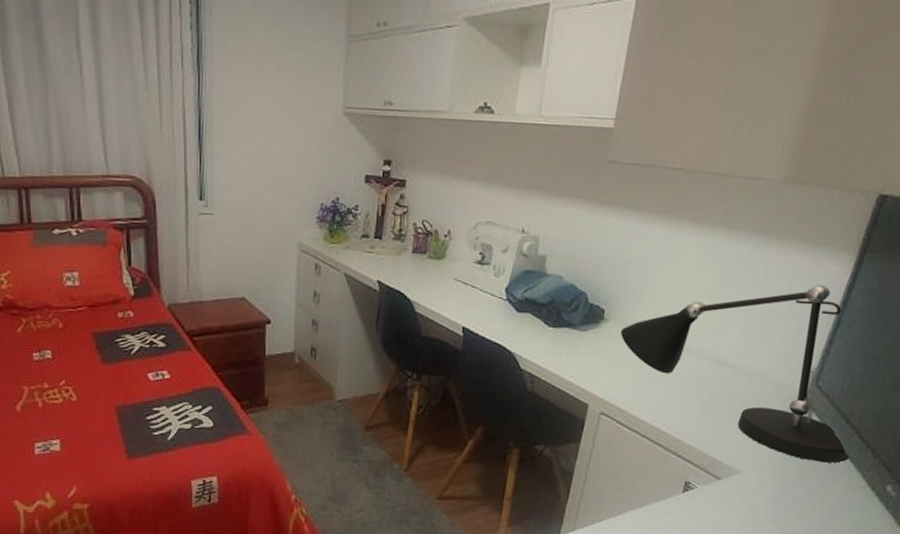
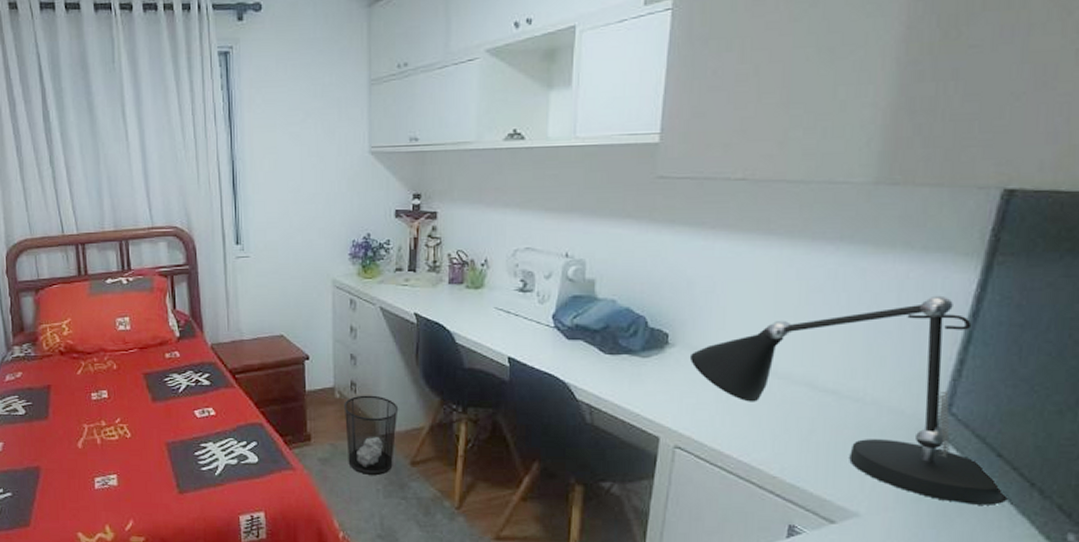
waste bin: none [302,360,357,439] -> present [343,395,399,475]

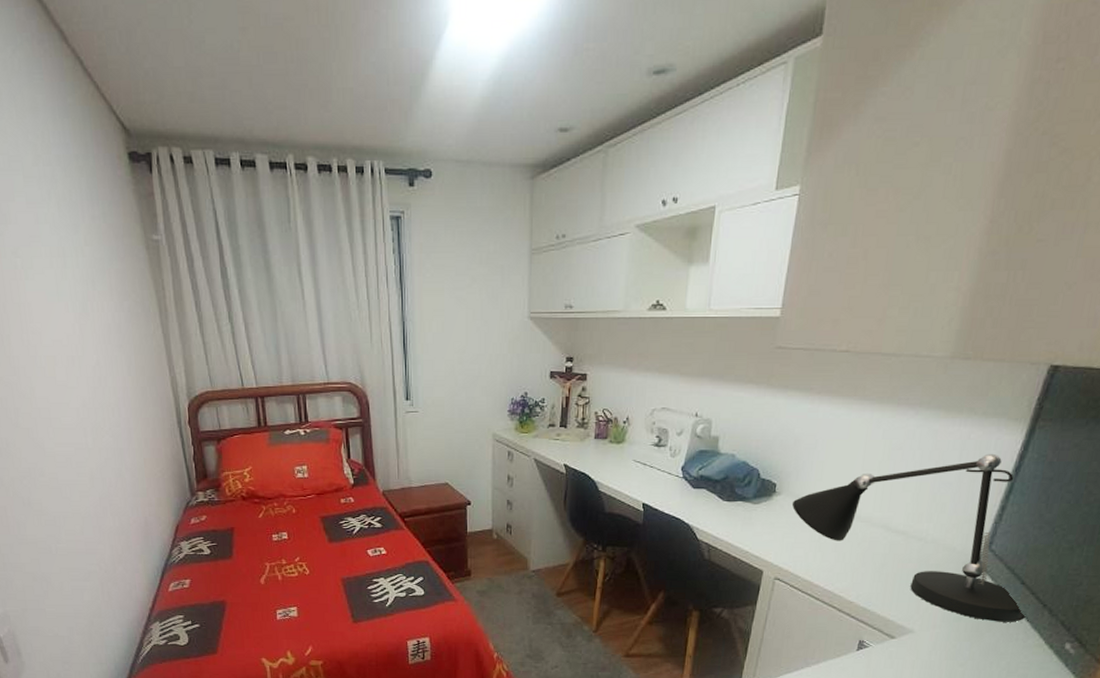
waste bin: present [343,395,399,475] -> none [500,536,548,604]

